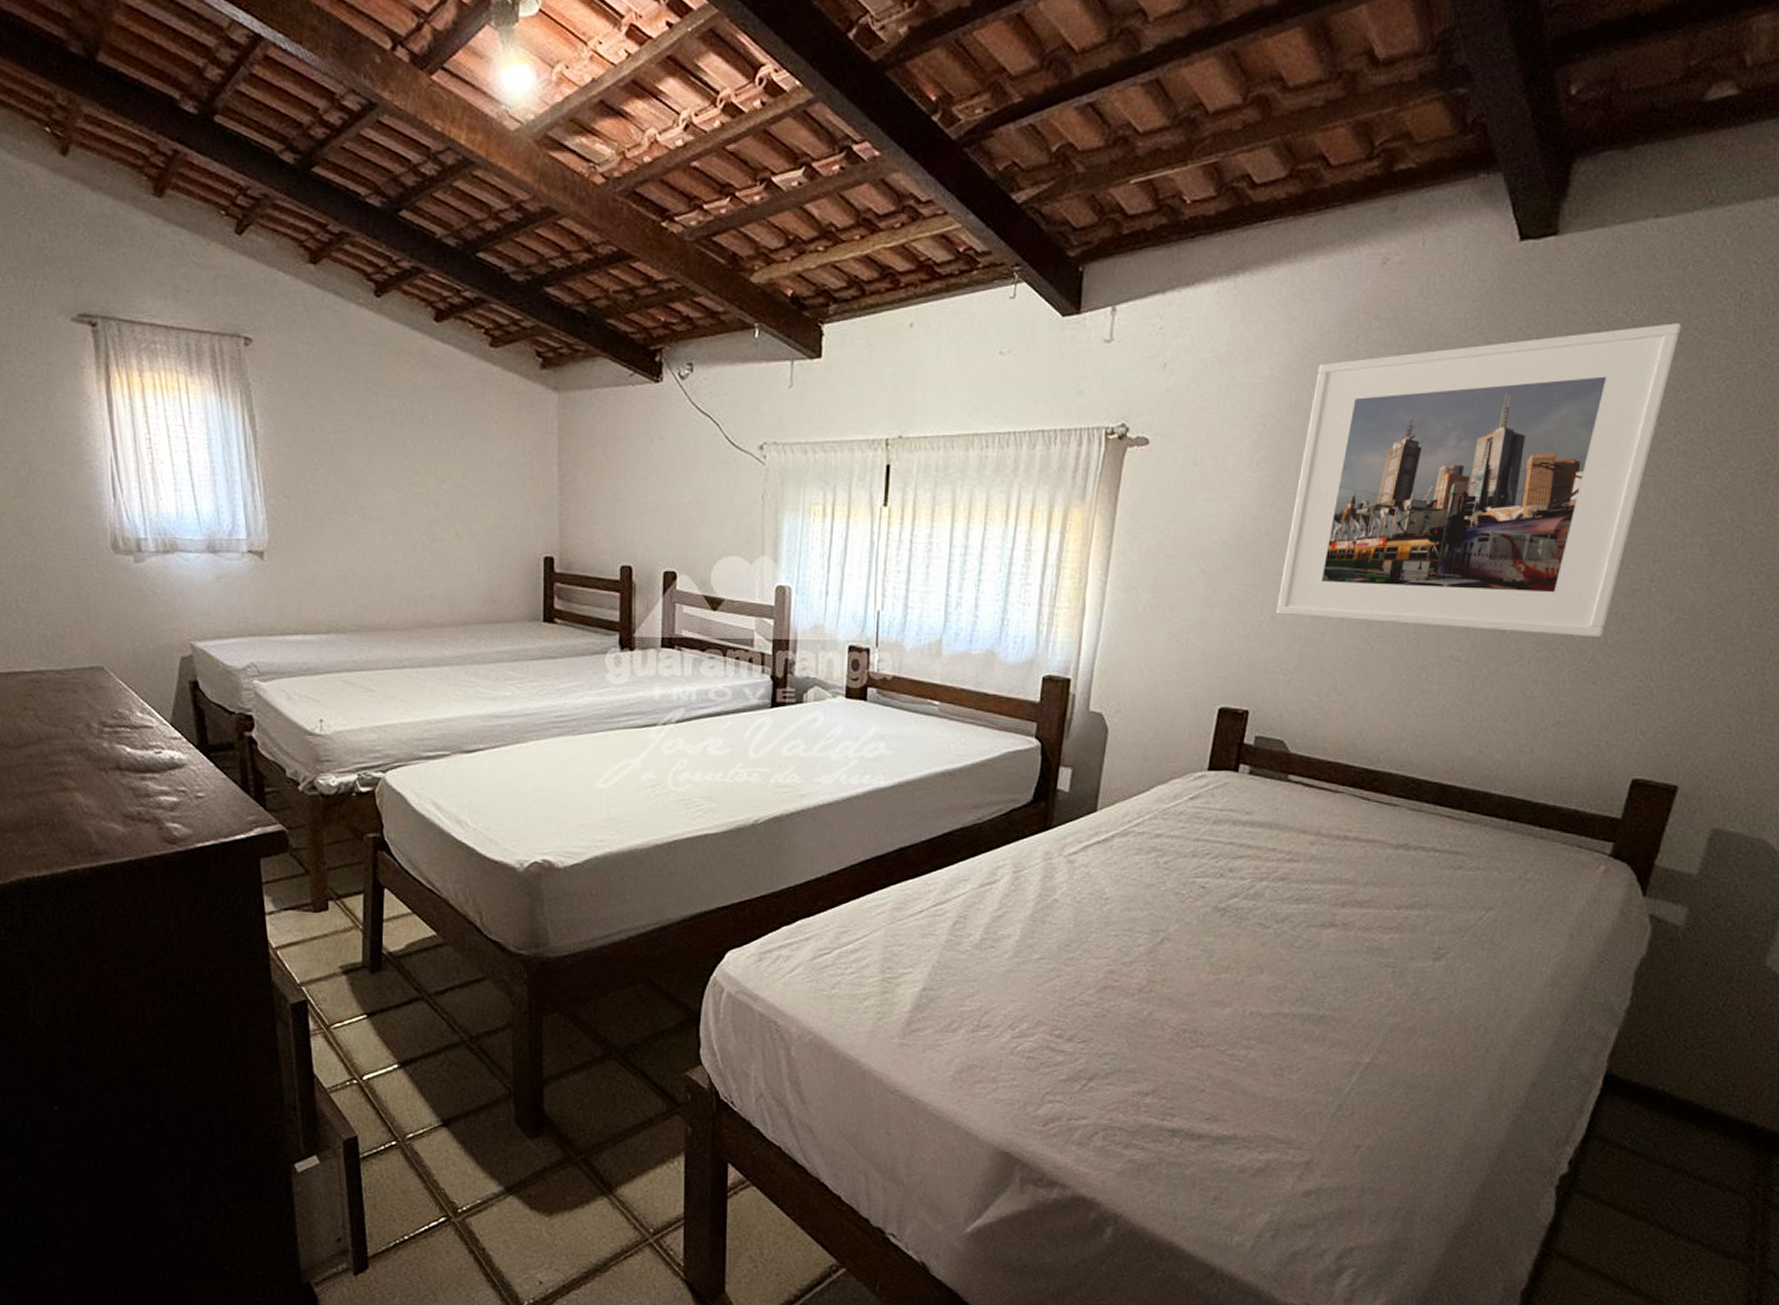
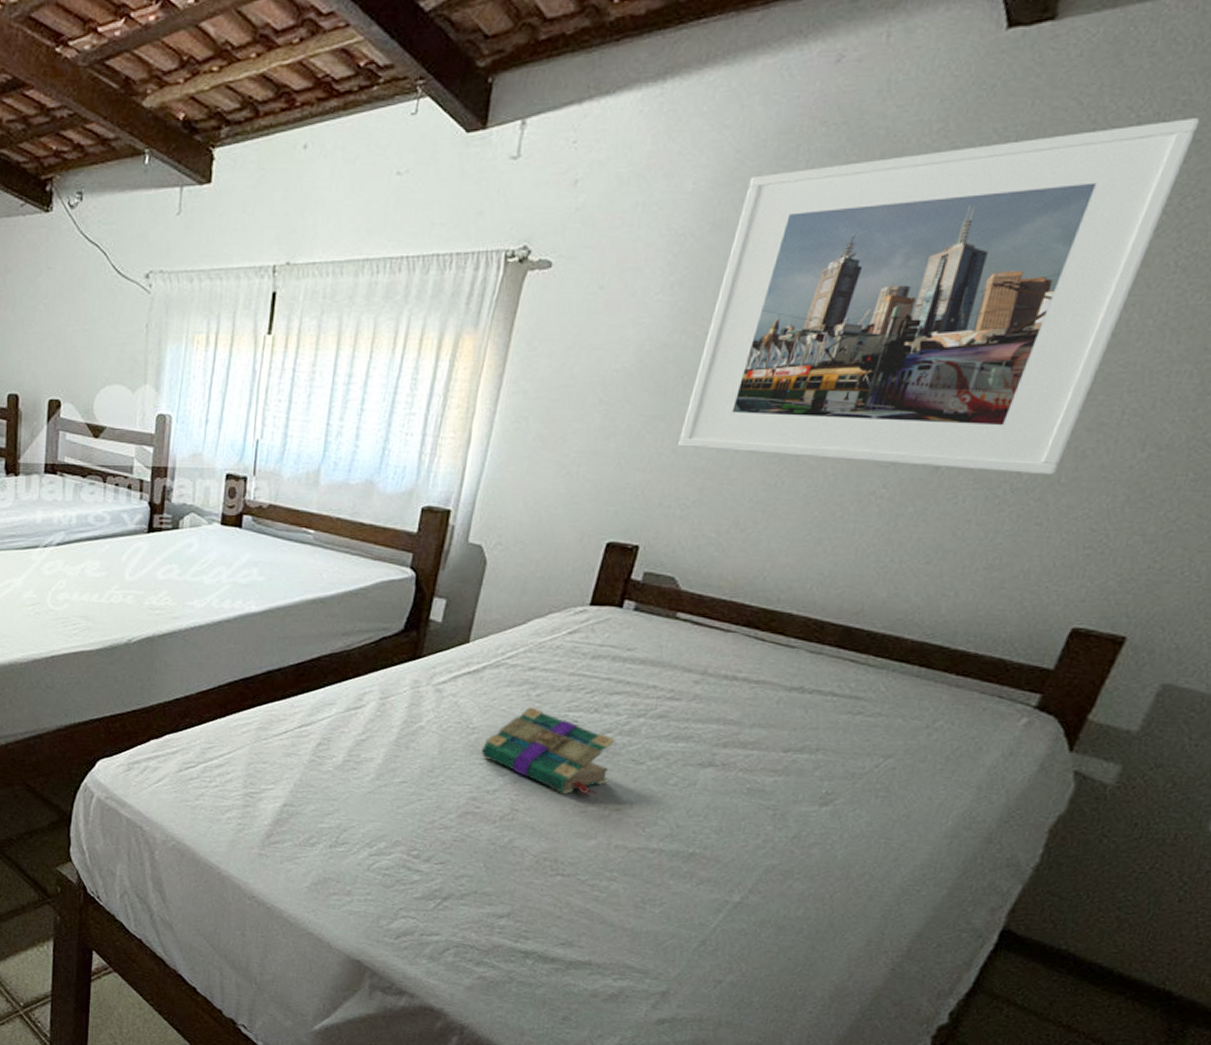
book: none [1116,873,1242,964] -> present [481,706,615,797]

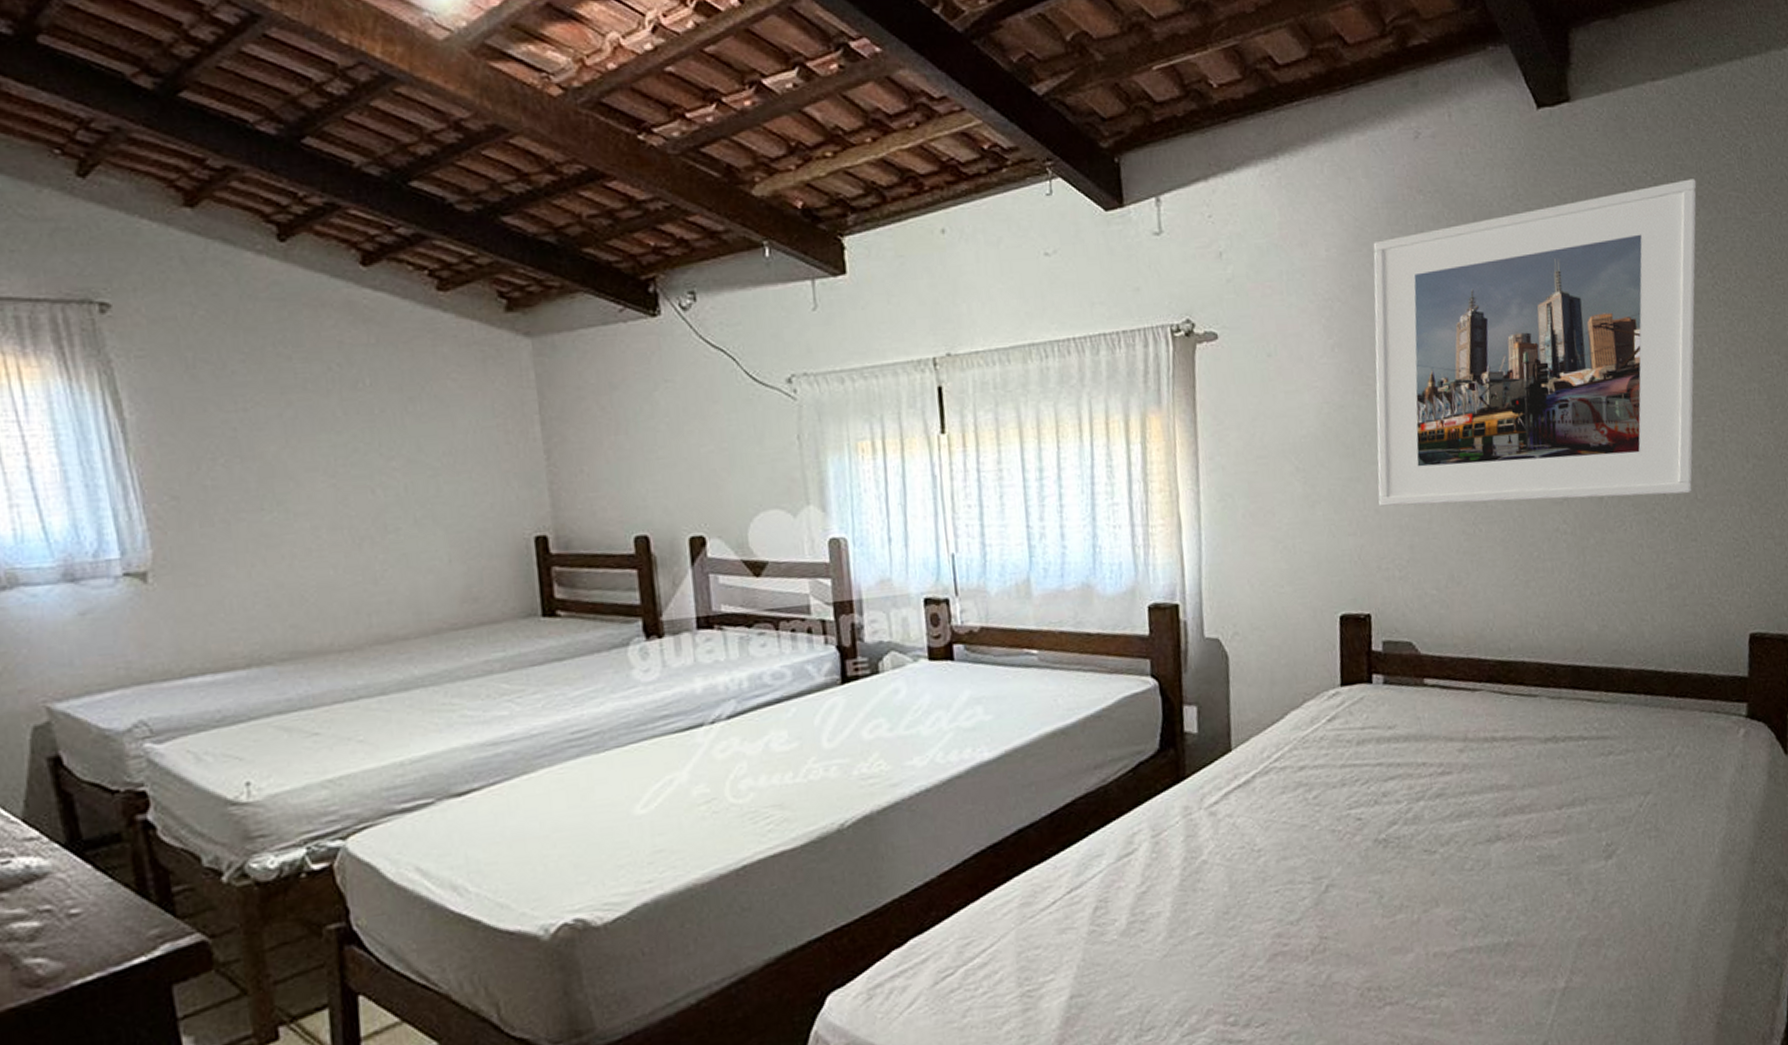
book: present [481,706,615,797] -> none [1273,811,1407,908]

